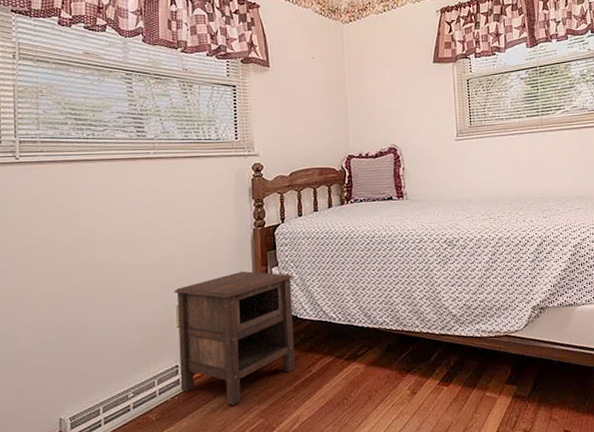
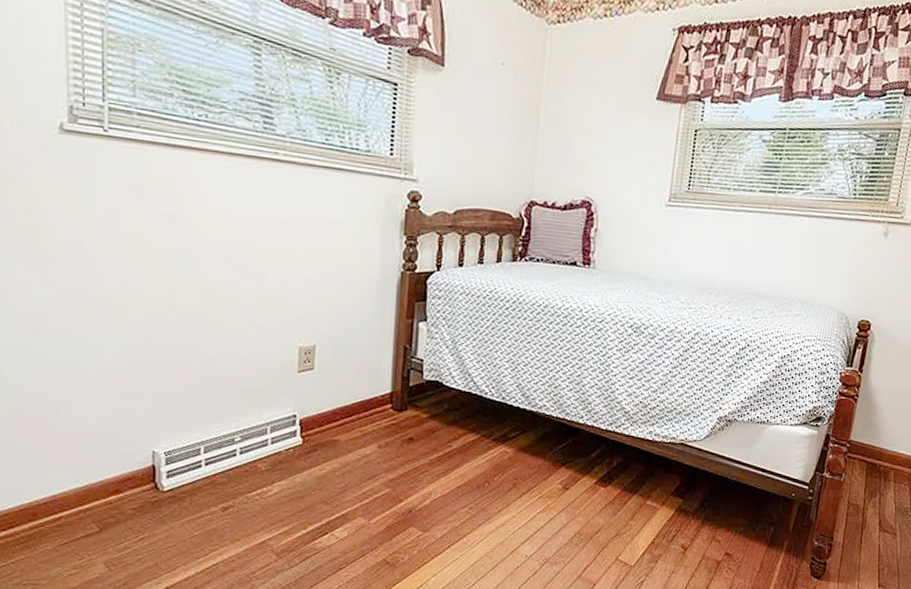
nightstand: present [174,271,296,406] -> none [297,320,444,469]

